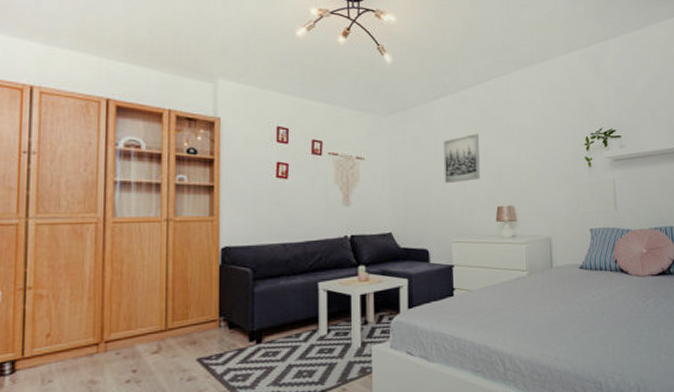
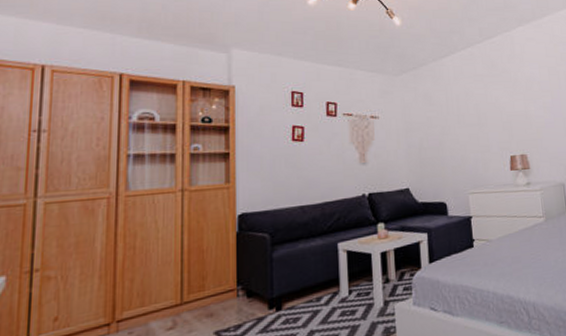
wall art: present [443,133,480,184] -> none [454,87,492,137]

